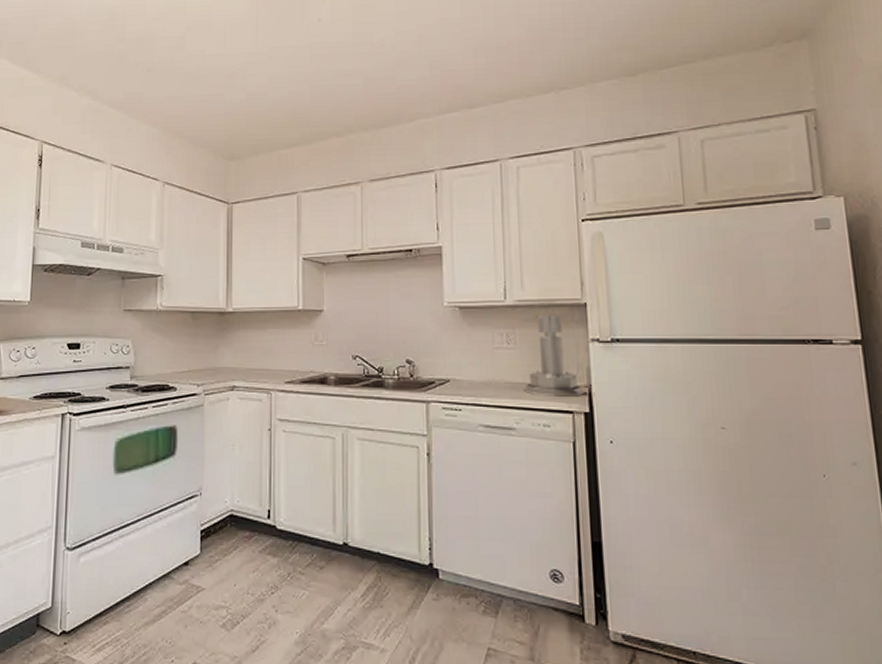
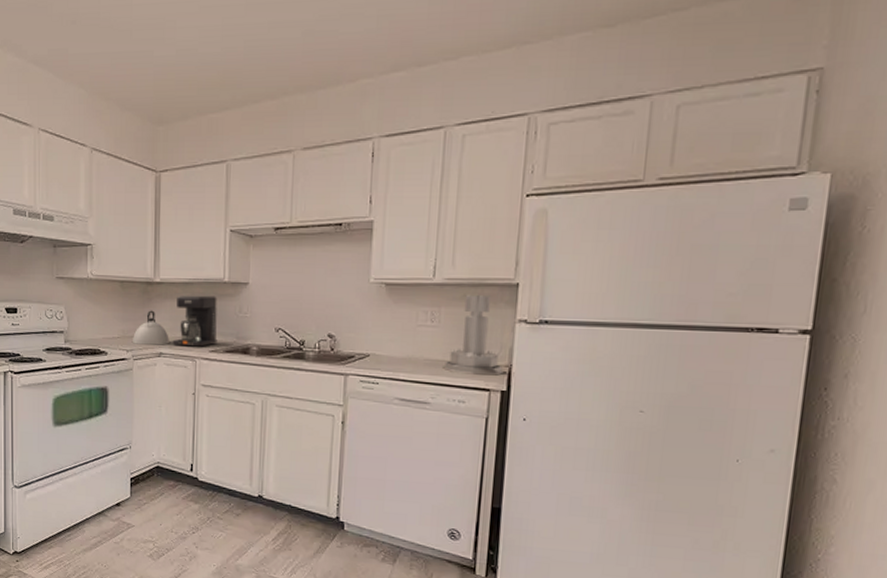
kettle: none [204,341,243,379] -> present [133,310,169,346]
coffee maker: none [245,324,293,378] -> present [172,295,217,347]

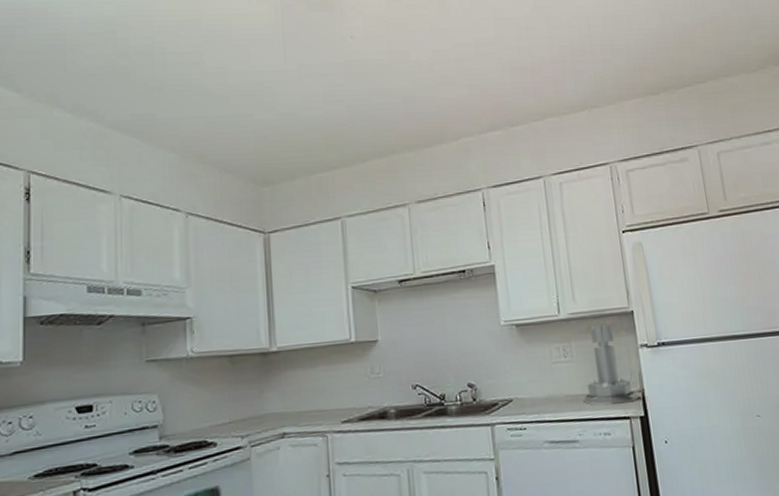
kettle: present [133,310,169,346] -> none [248,384,294,429]
coffee maker: present [172,295,217,347] -> none [297,358,350,422]

